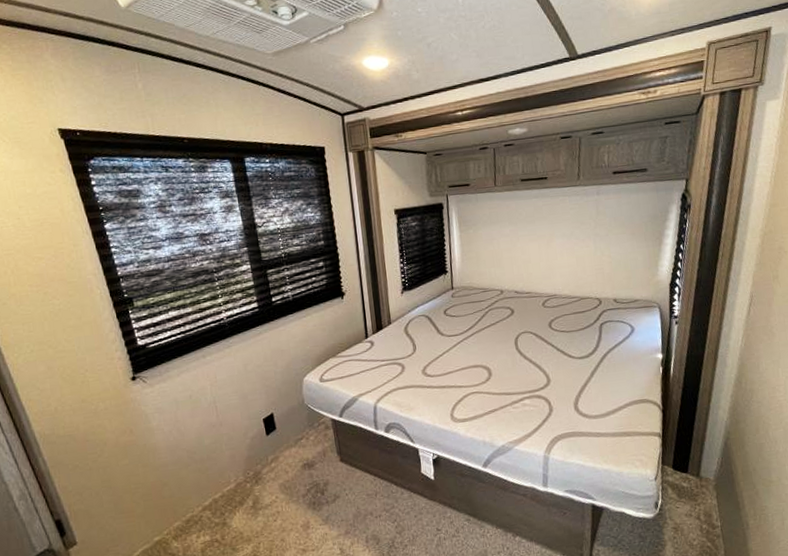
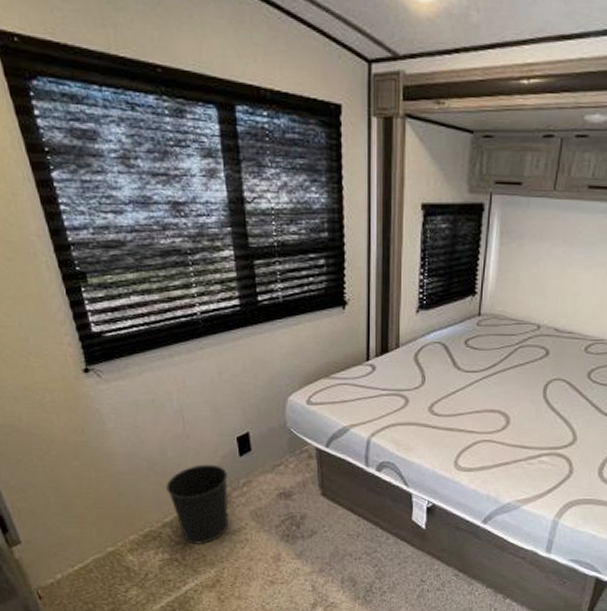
wastebasket: none [204,446,262,523] -> present [166,464,229,544]

